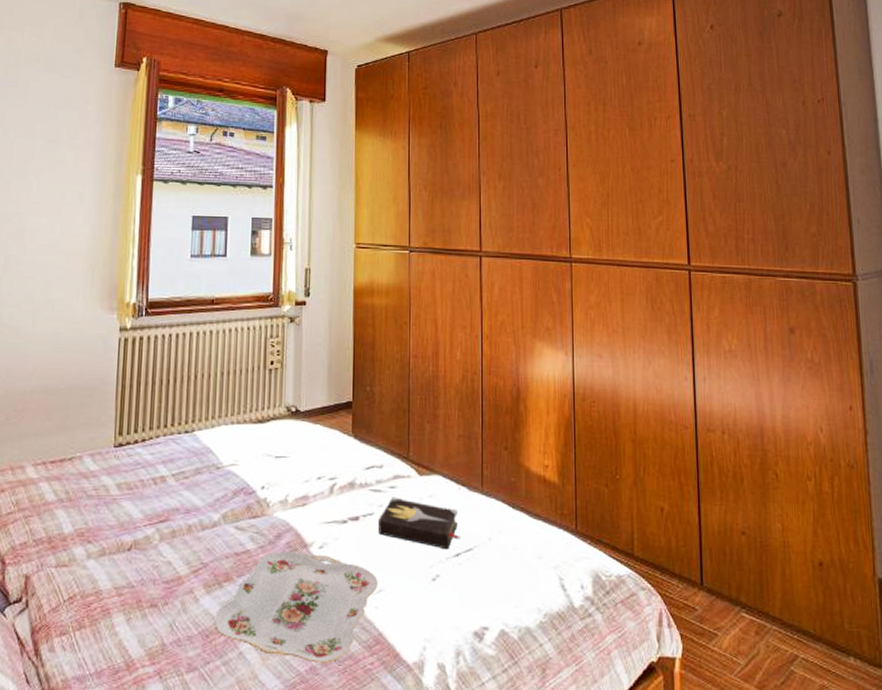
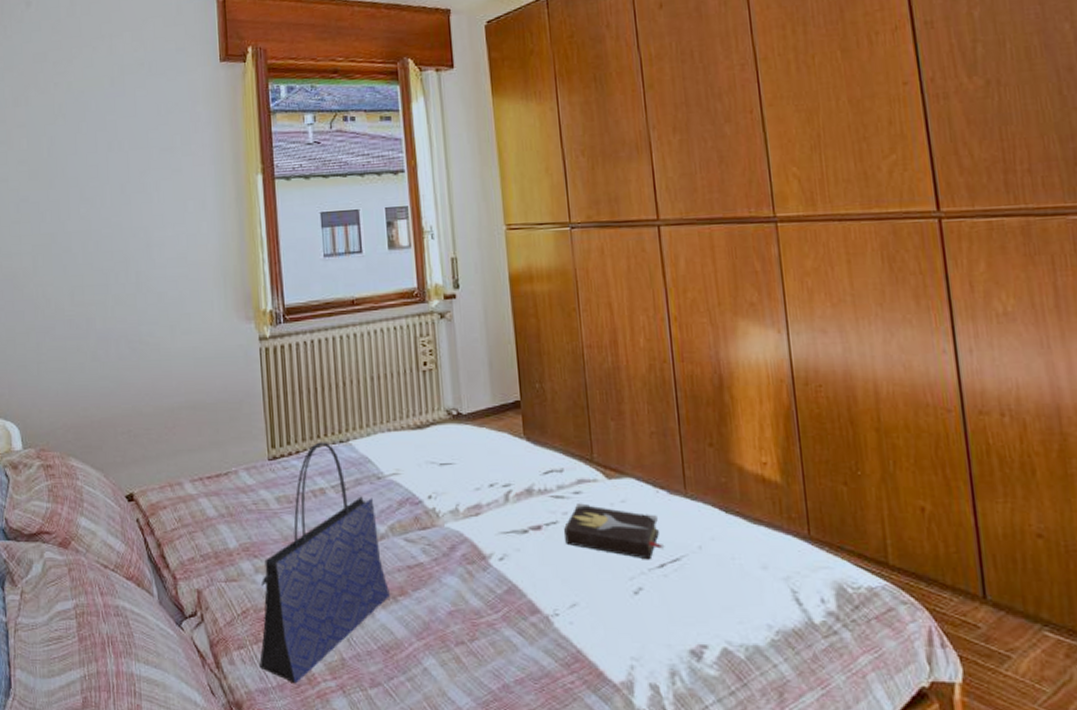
tote bag: none [80,431,216,670] -> present [259,442,390,684]
serving tray: present [214,550,378,663] -> none [392,563,571,681]

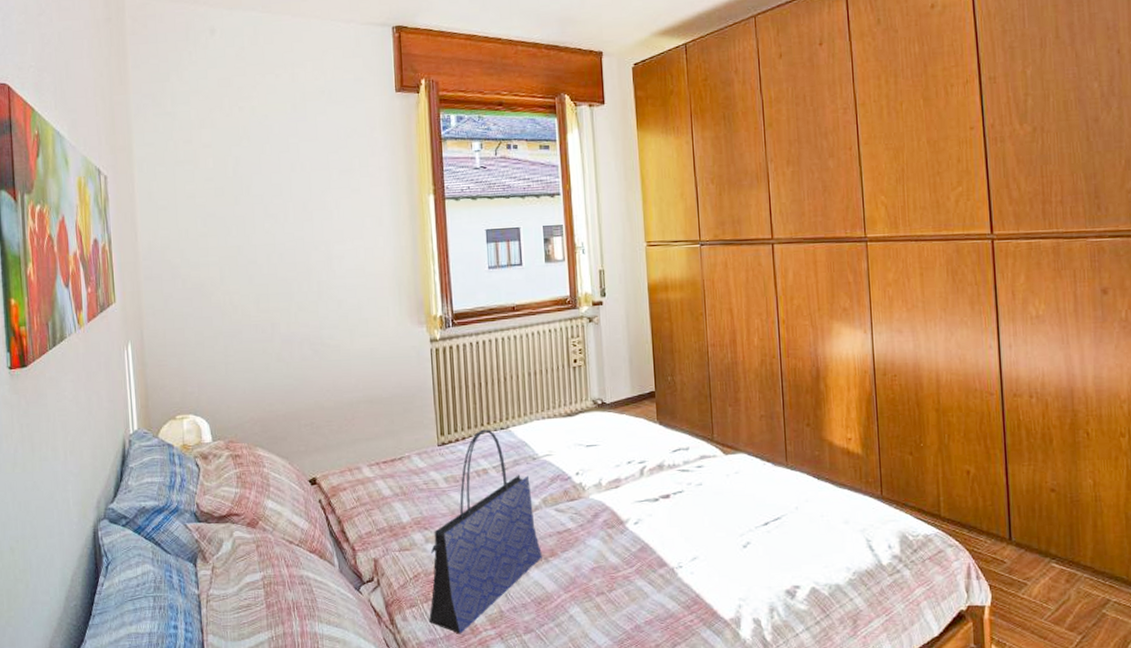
hardback book: present [564,503,665,560] -> none [688,475,769,520]

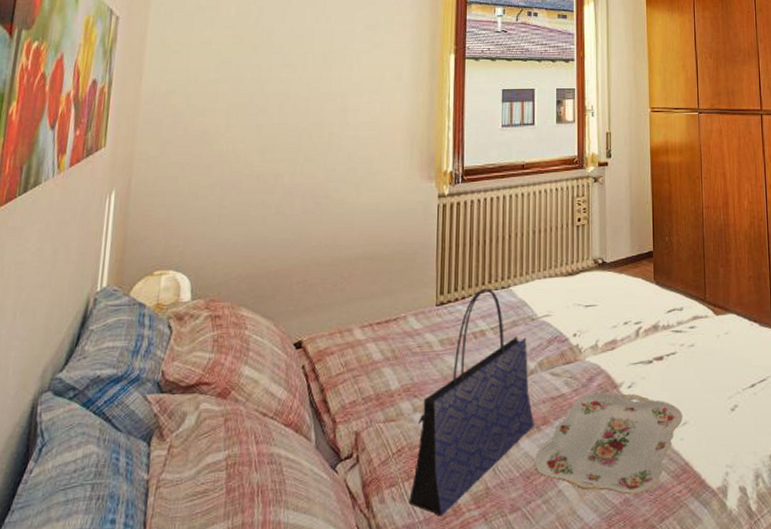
serving tray: none [544,527,692,622] -> present [534,392,683,495]

